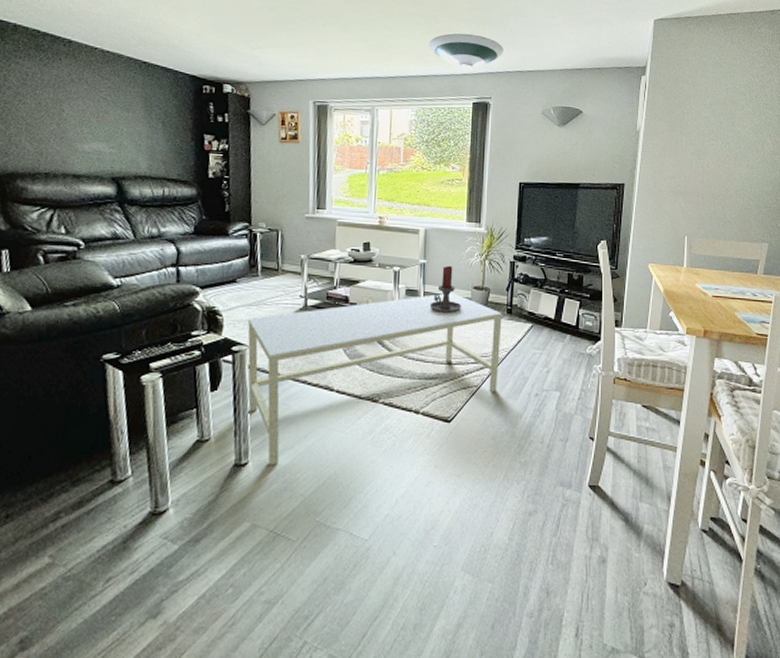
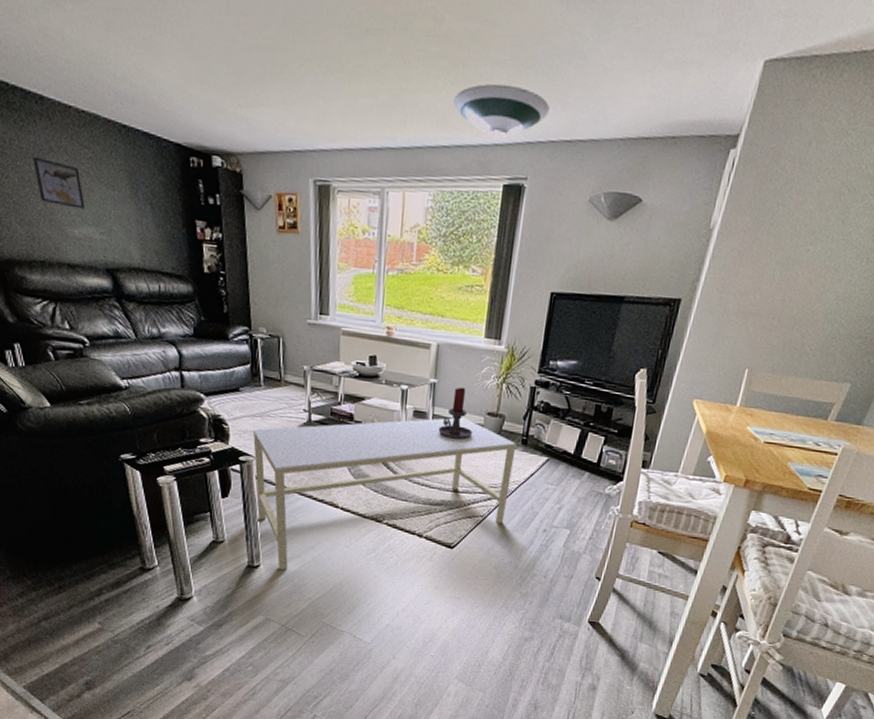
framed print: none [52,86,98,128] -> present [33,156,85,209]

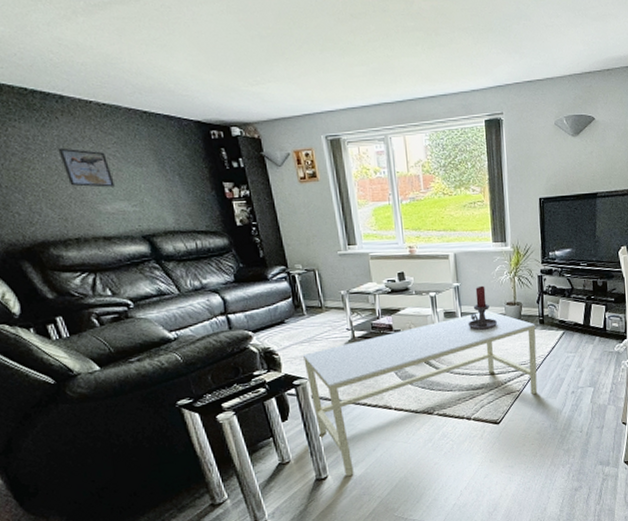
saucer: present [454,83,550,139] -> none [433,45,510,86]

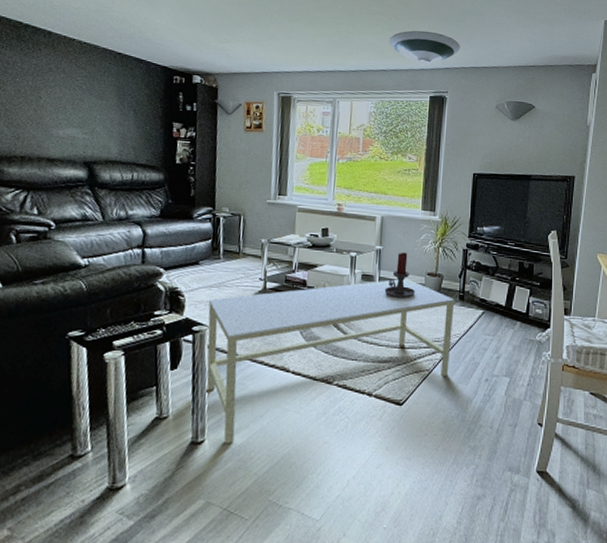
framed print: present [58,148,115,188] -> none [31,74,74,114]
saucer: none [433,45,510,86] -> present [389,30,460,66]

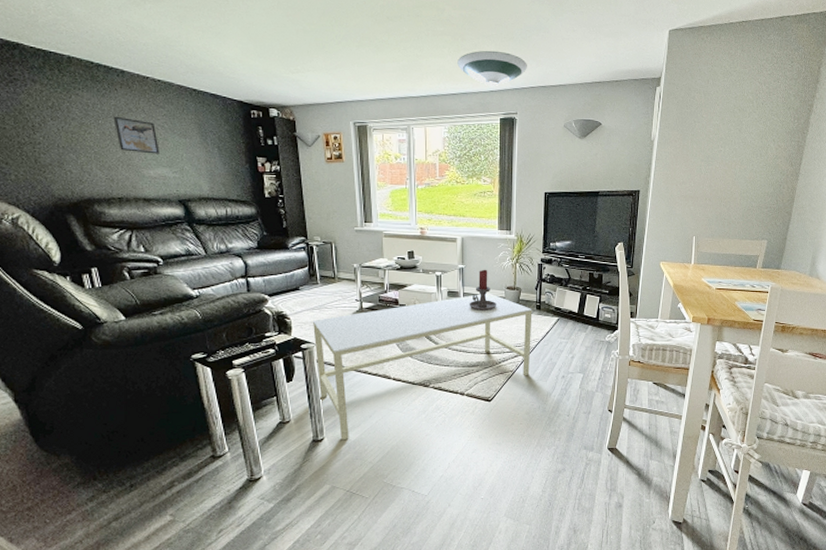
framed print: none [31,74,74,114] -> present [113,116,160,154]

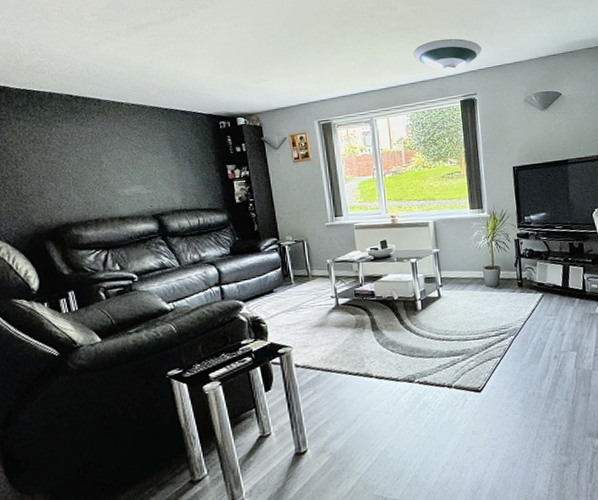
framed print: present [113,116,160,154] -> none [90,142,134,174]
coffee table: present [313,293,532,441] -> none [289,275,519,451]
candle holder: present [469,269,497,310] -> none [447,250,477,295]

